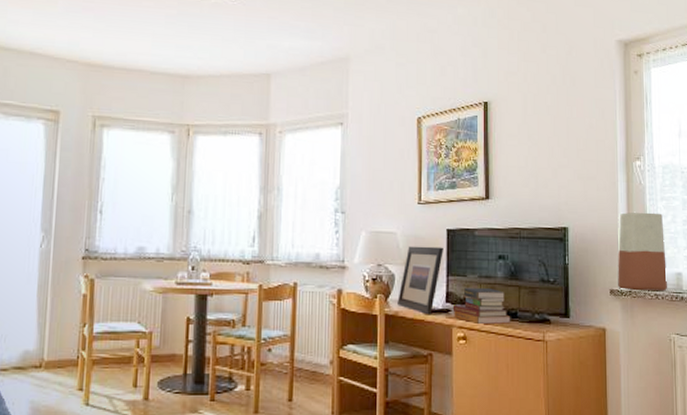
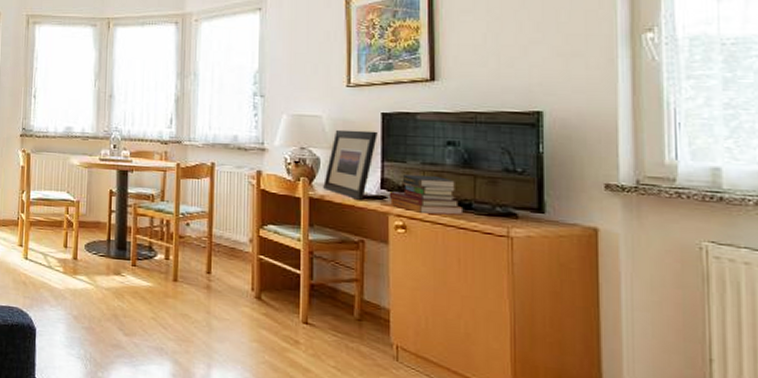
vase: present [618,212,668,292] -> none [617,94,698,190]

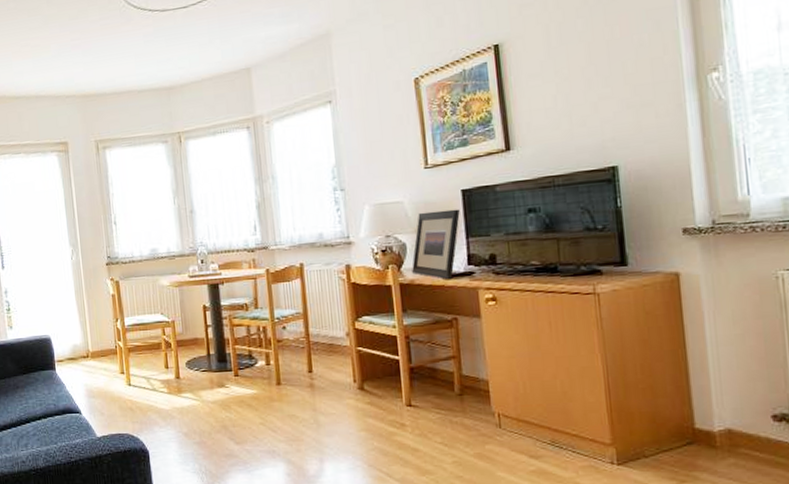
books: present [389,175,464,216] -> none [476,245,550,284]

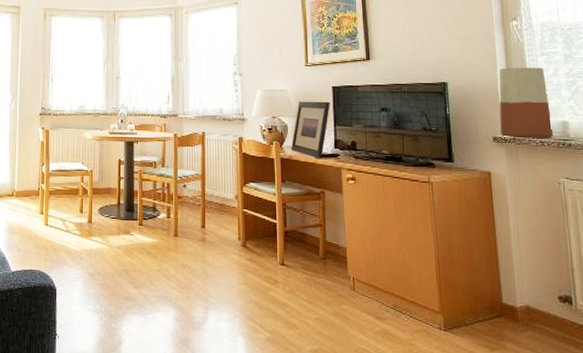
vase: none [690,129,771,227] -> present [498,67,554,139]

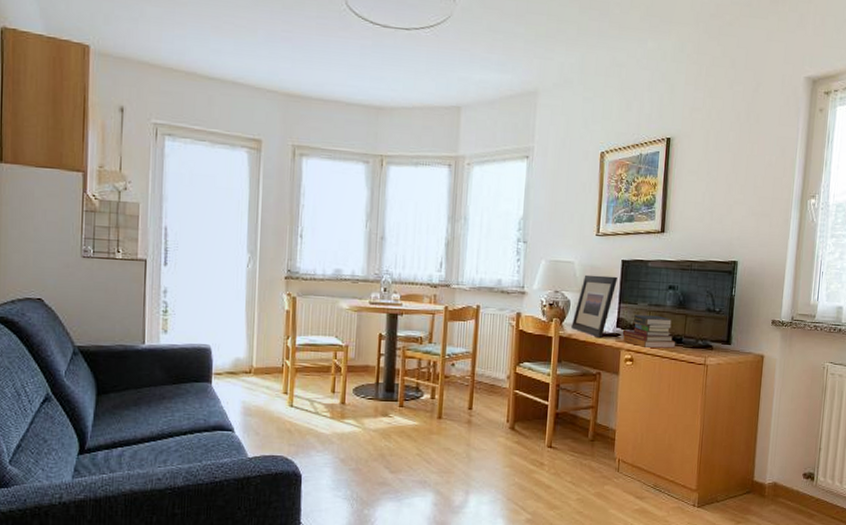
books: none [341,136,397,168] -> present [622,315,676,349]
vase: present [498,67,554,139] -> none [780,248,831,324]

